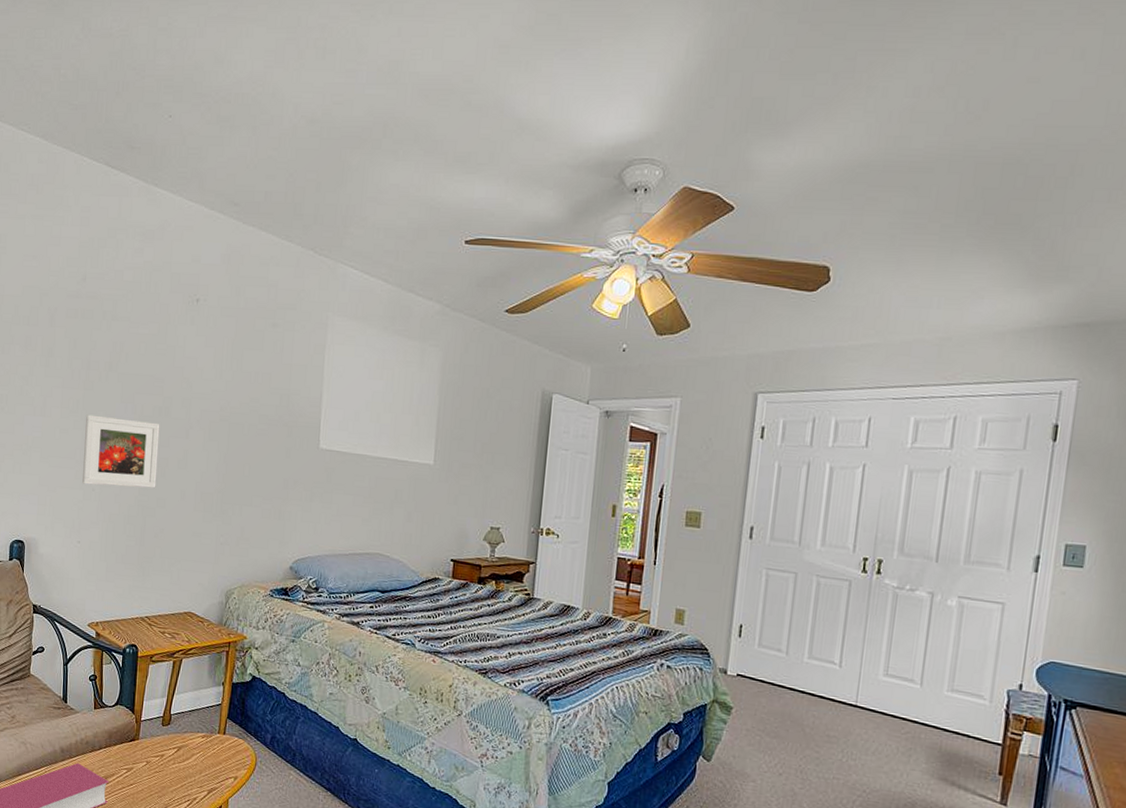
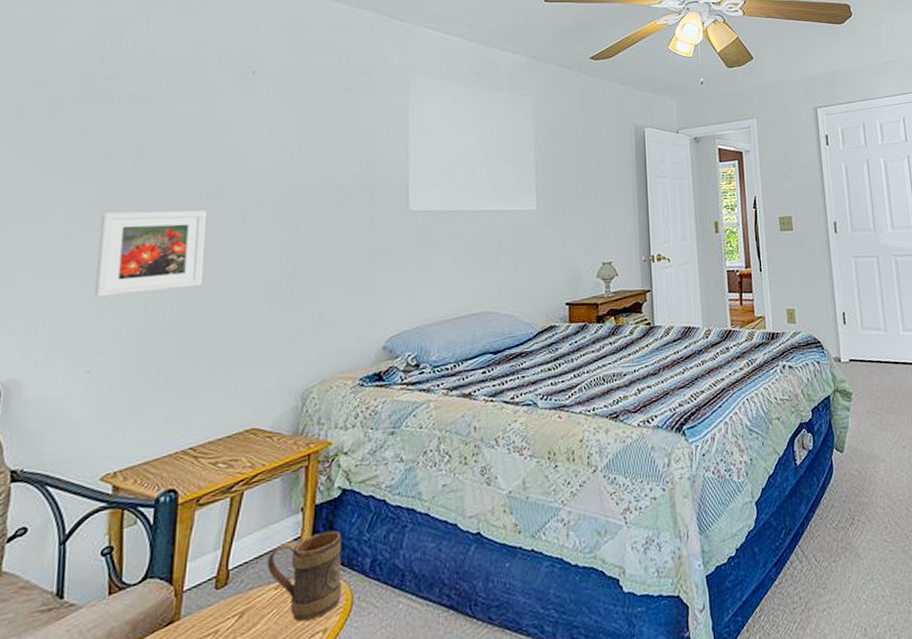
mug: none [197,704,250,768] -> present [267,530,342,623]

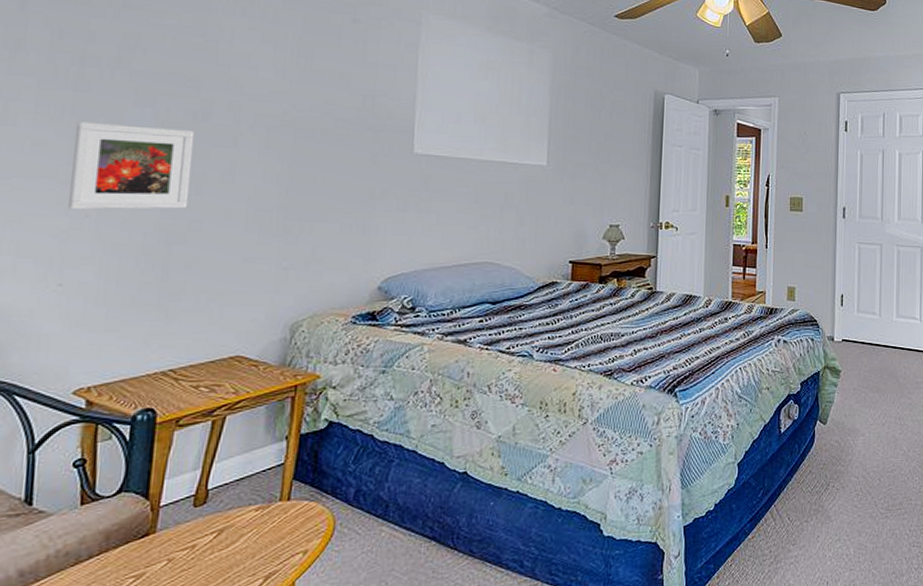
mug: present [267,530,342,623] -> none [248,460,326,543]

